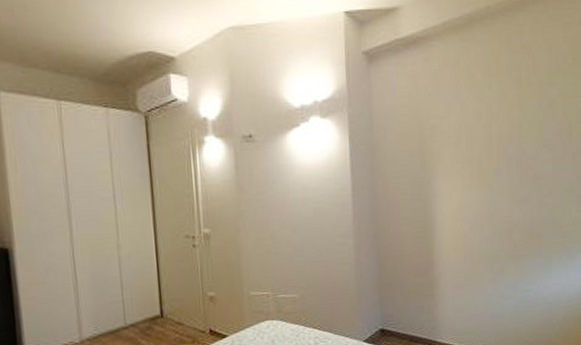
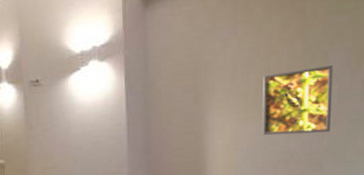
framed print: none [486,136,548,205] -> present [262,65,333,135]

